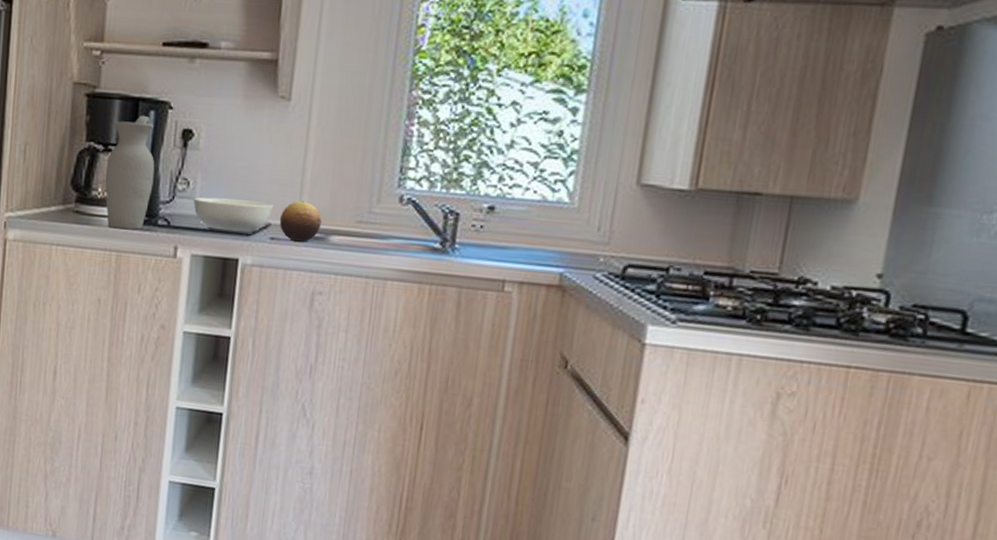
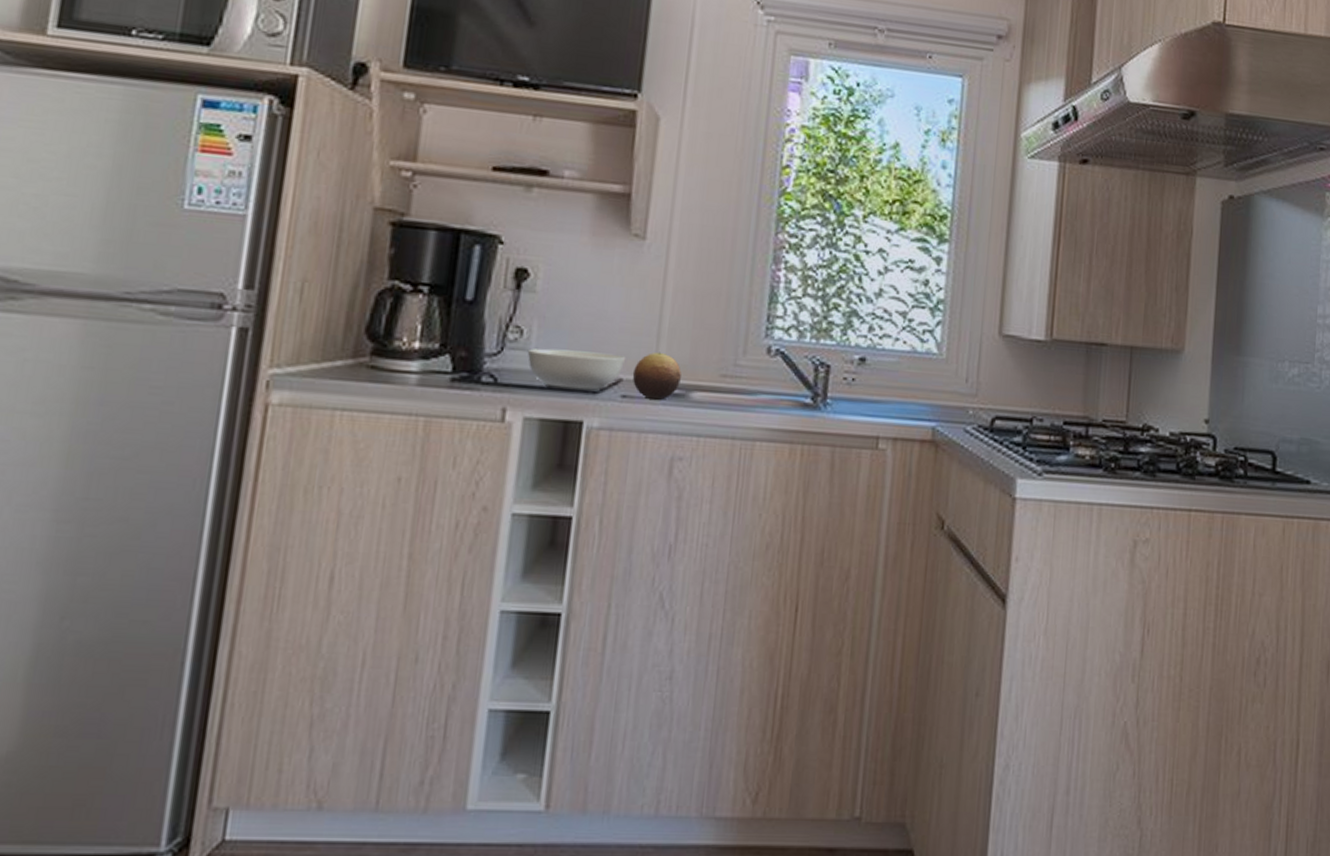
ceramic jug: present [105,115,155,230] -> none [412,249,480,389]

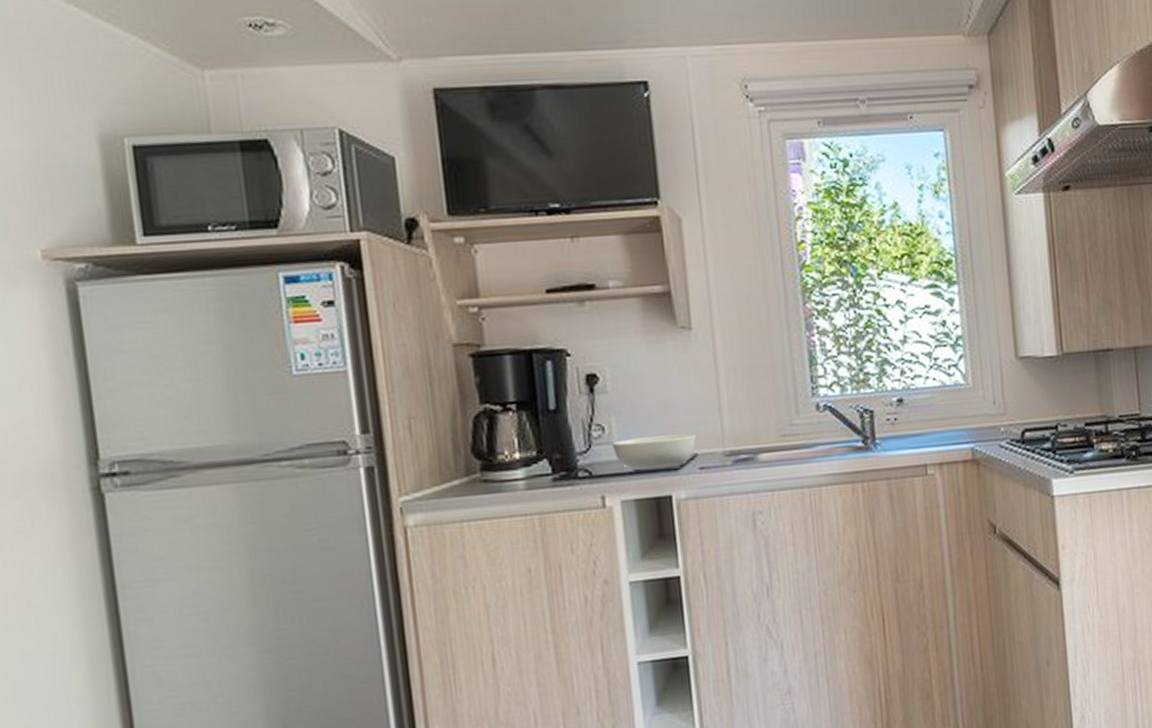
fruit: present [632,352,681,401] -> none [705,425,747,468]

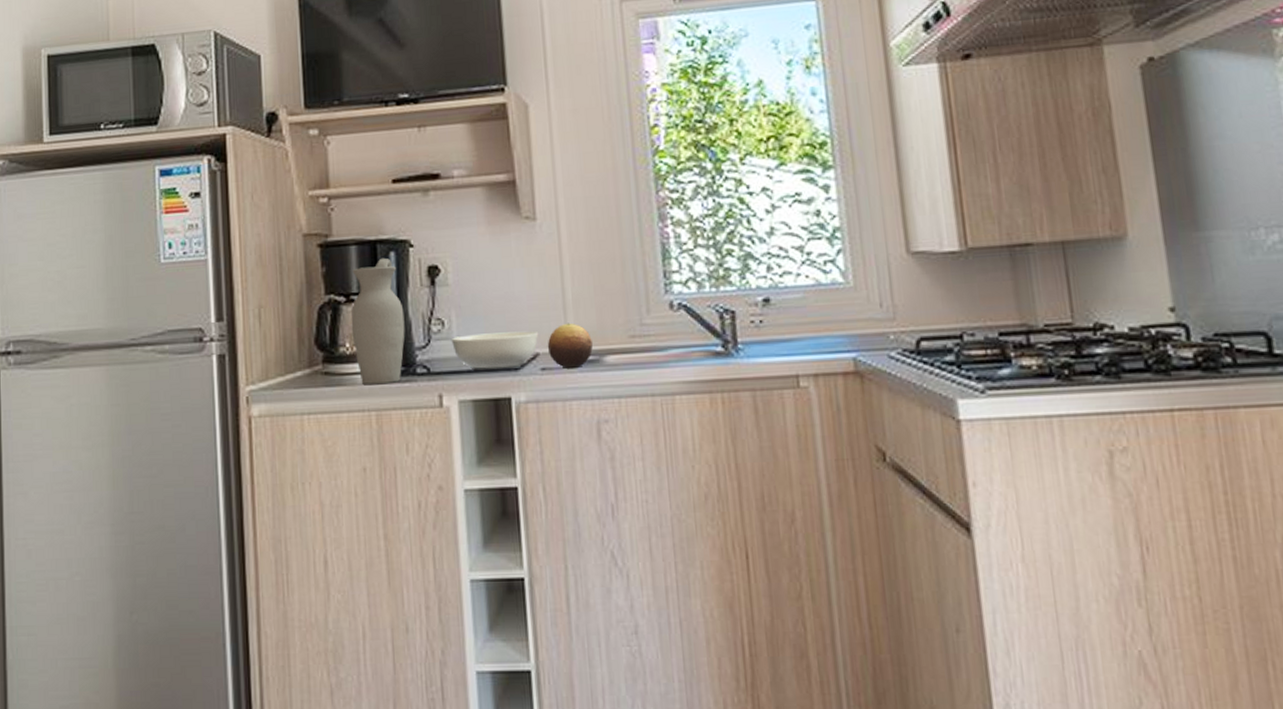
ceramic jug: none [508,367,566,490] -> present [351,257,405,385]
fruit: none [705,425,747,468] -> present [547,323,593,370]

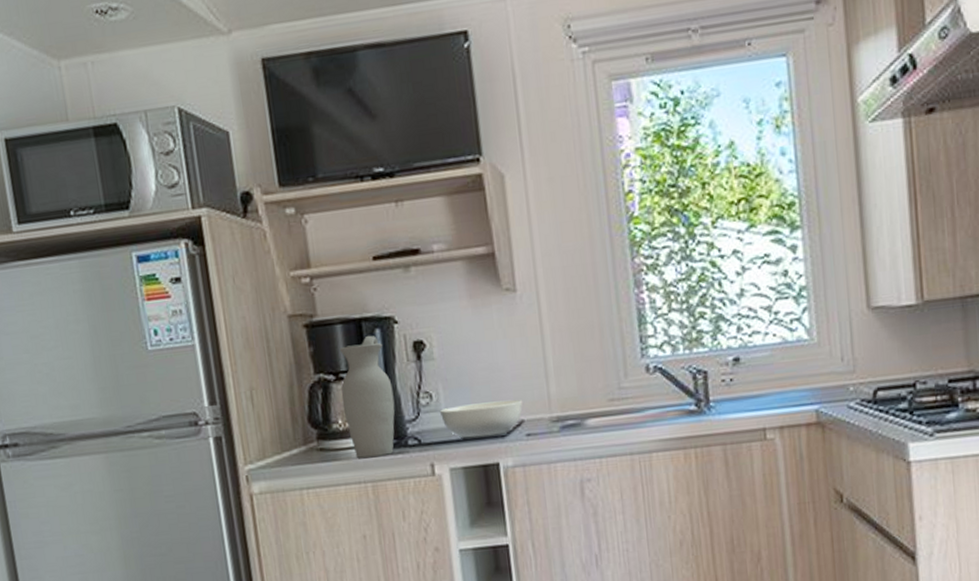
fruit: present [547,323,593,370] -> none [531,390,575,434]

